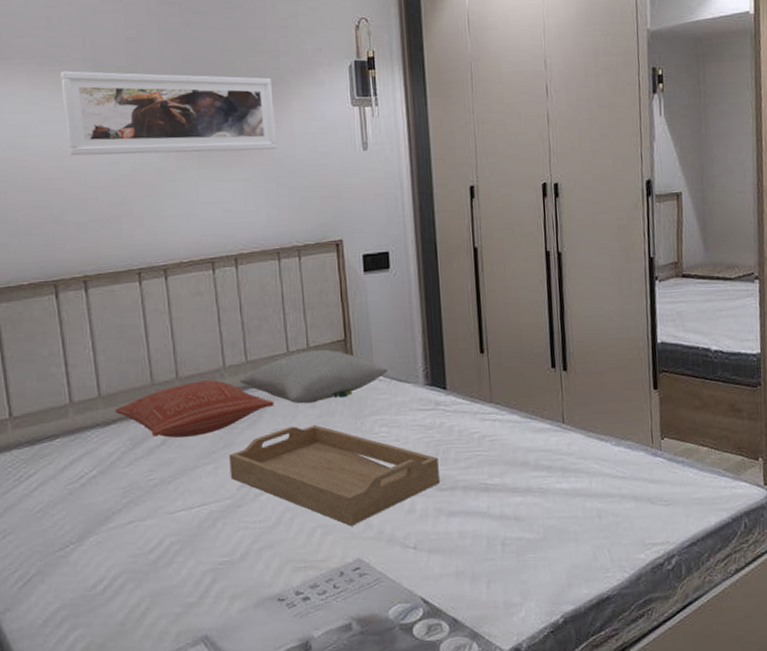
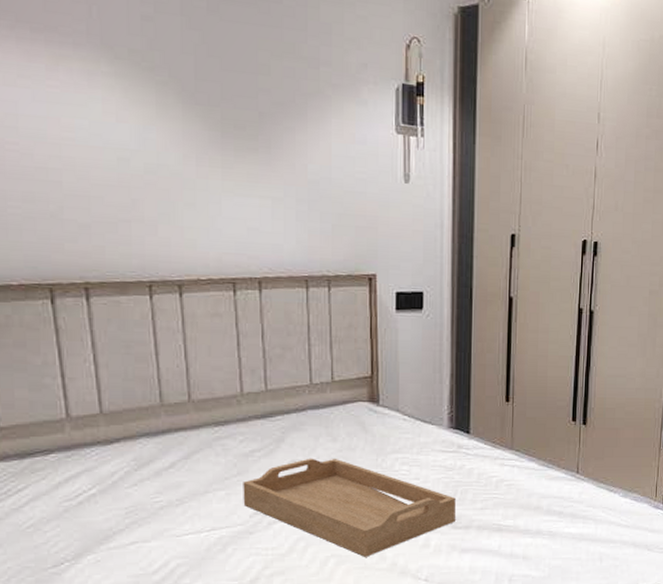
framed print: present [59,71,278,156] -> none [58,44,312,170]
pillow: present [115,380,274,438] -> none [118,406,293,461]
pillow: present [239,349,388,404] -> none [257,384,413,437]

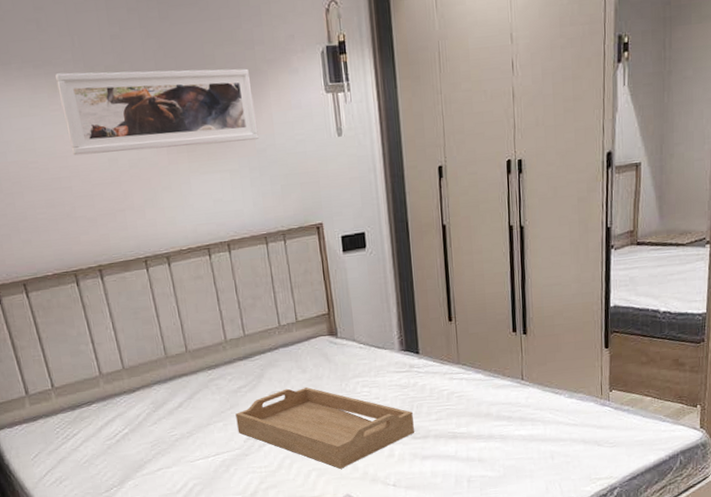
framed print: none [58,44,312,170] -> present [54,68,259,156]

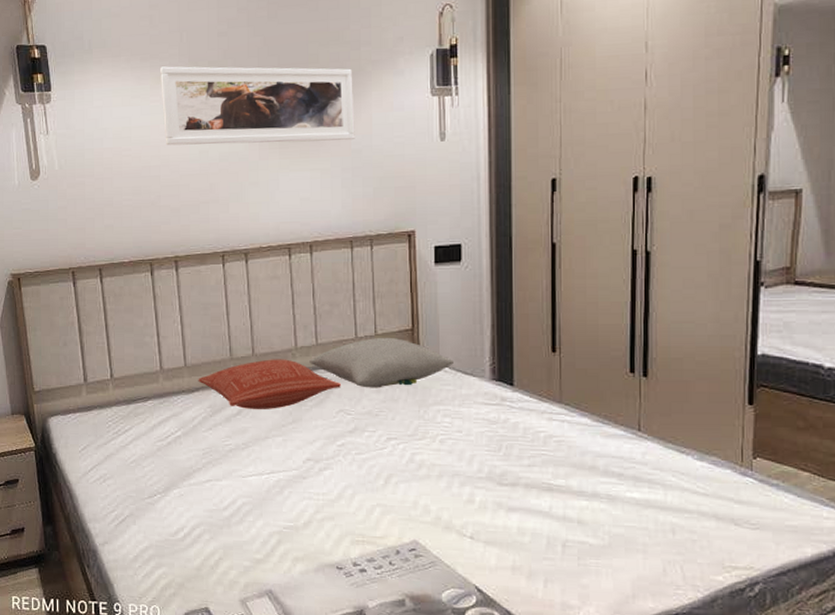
pillow: none [137,352,270,401] -> present [198,359,341,409]
serving tray: present [235,387,414,469] -> none [297,408,501,509]
pillow: none [239,322,367,370] -> present [309,337,453,388]

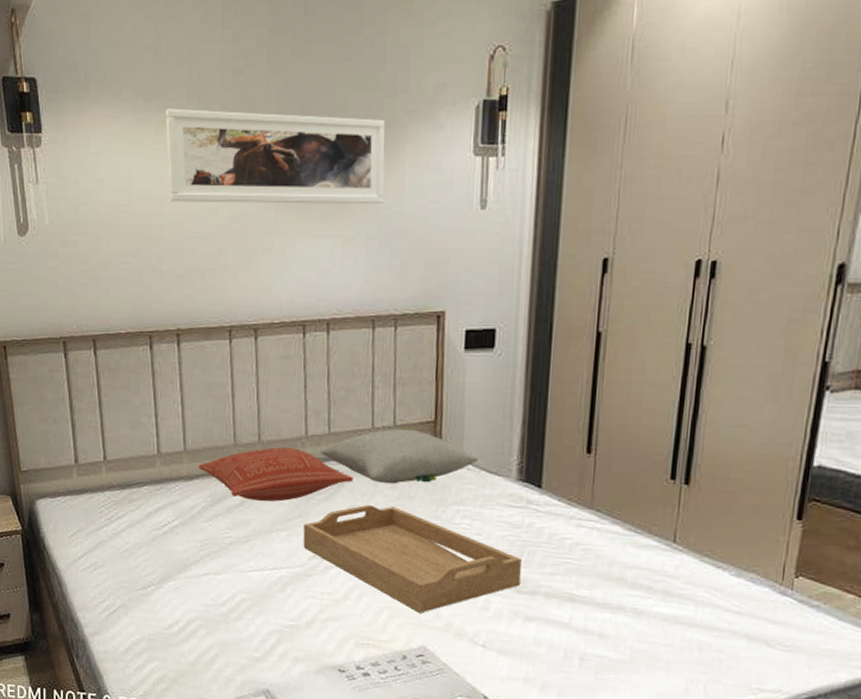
serving tray: none [297,408,501,509] -> present [303,504,522,613]

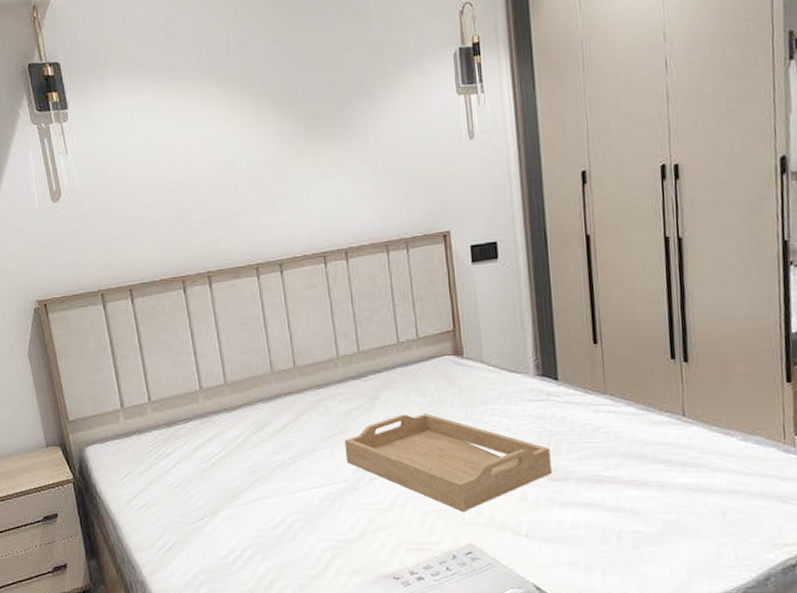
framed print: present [165,108,386,205] -> none [179,71,384,159]
pillow: present [198,447,353,502] -> none [239,369,386,423]
pillow: present [320,428,478,484] -> none [352,339,497,393]

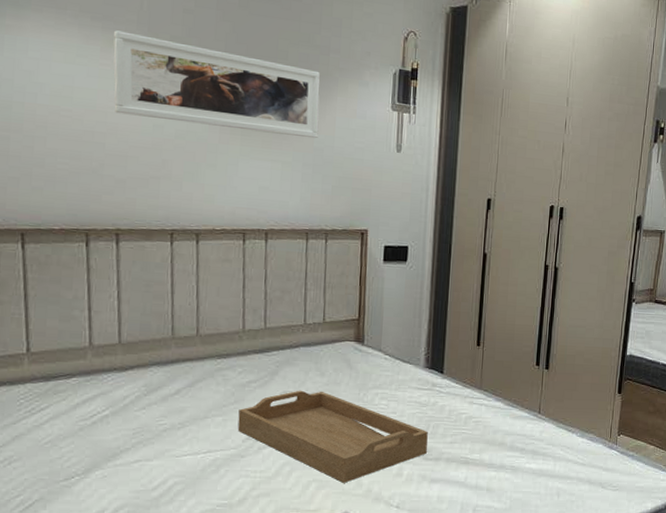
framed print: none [179,71,384,159] -> present [113,30,321,139]

